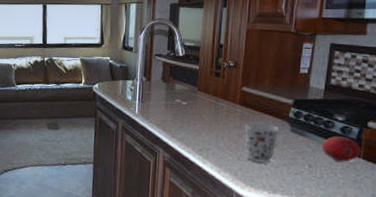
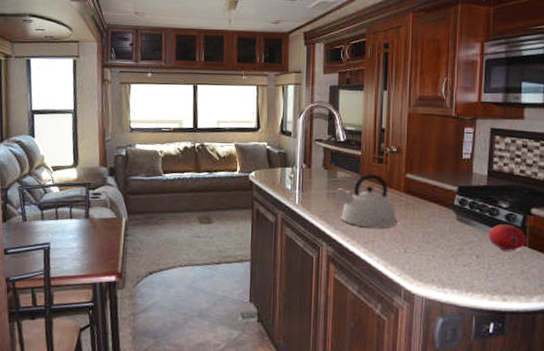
kettle: none [174,87,232,137] -> present [337,174,397,228]
cup: present [244,122,280,164] -> none [410,210,446,256]

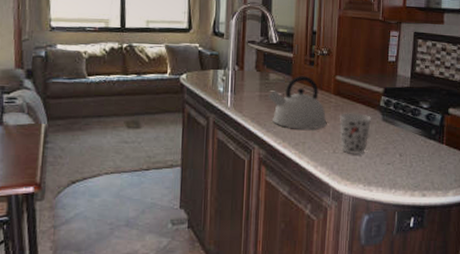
cup: none [410,210,446,256] -> present [339,112,372,155]
fruit: present [488,224,527,251] -> none [410,124,444,149]

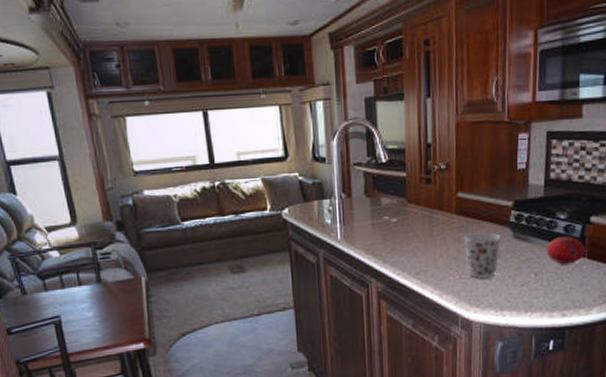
kettle: present [269,76,327,130] -> none [382,197,450,257]
fruit: none [410,124,444,149] -> present [546,236,586,265]

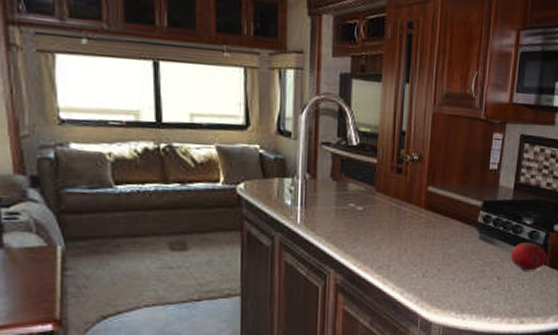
cup: present [463,231,501,279] -> none [430,229,468,279]

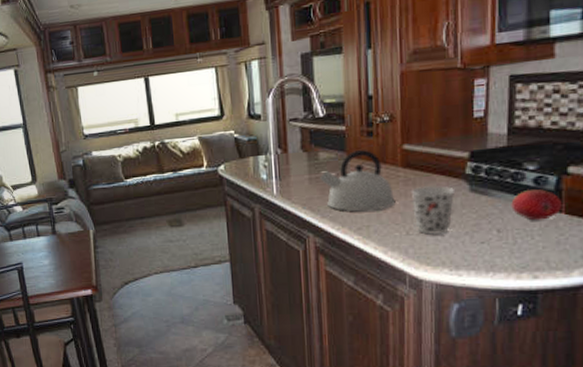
kettle: none [347,186,416,250] -> present [320,150,396,212]
cup: none [430,229,468,279] -> present [410,185,456,235]

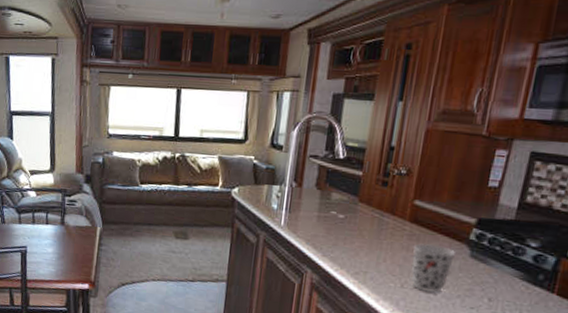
kettle: present [320,150,396,212] -> none [328,197,397,259]
fruit: present [511,189,563,221] -> none [506,265,557,297]

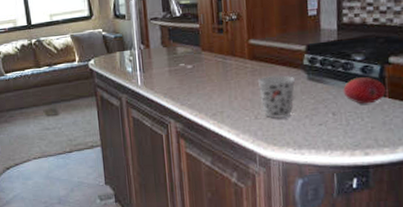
fruit: none [506,265,557,297] -> present [343,77,387,104]

